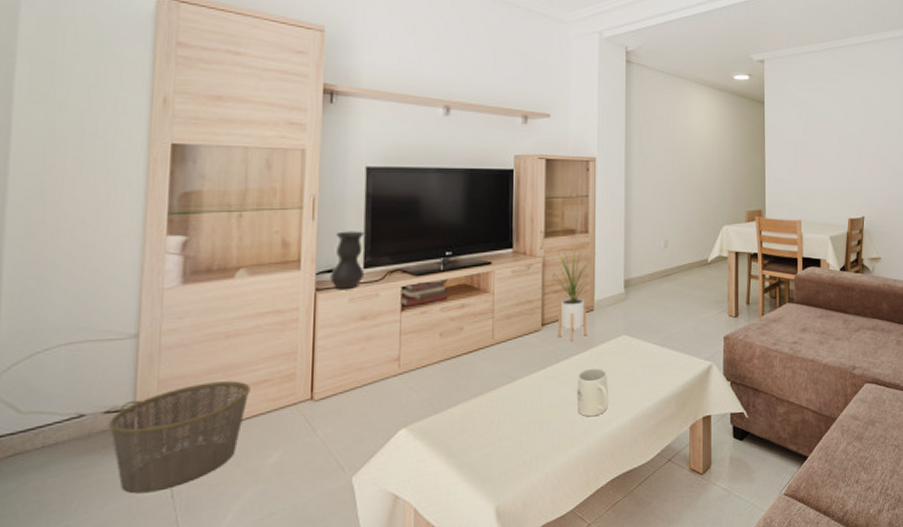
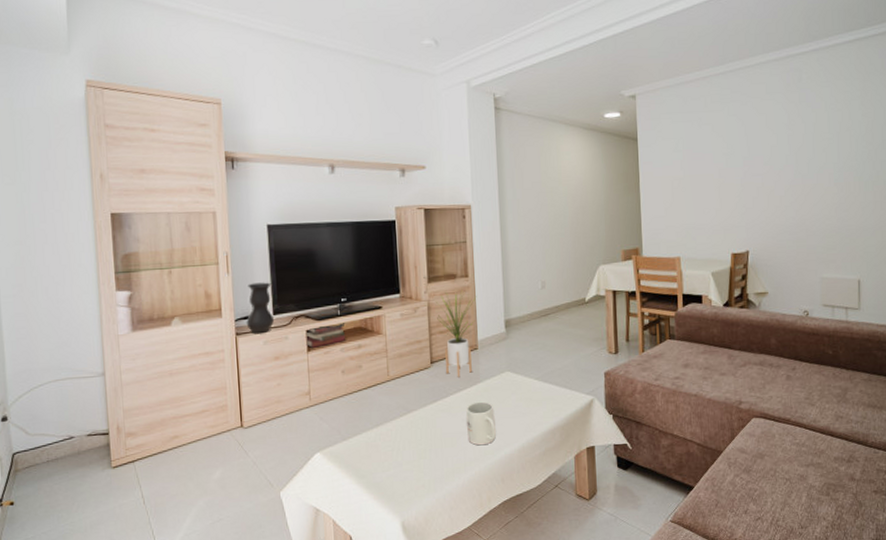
basket: present [109,381,250,494] -> none [92,411,193,500]

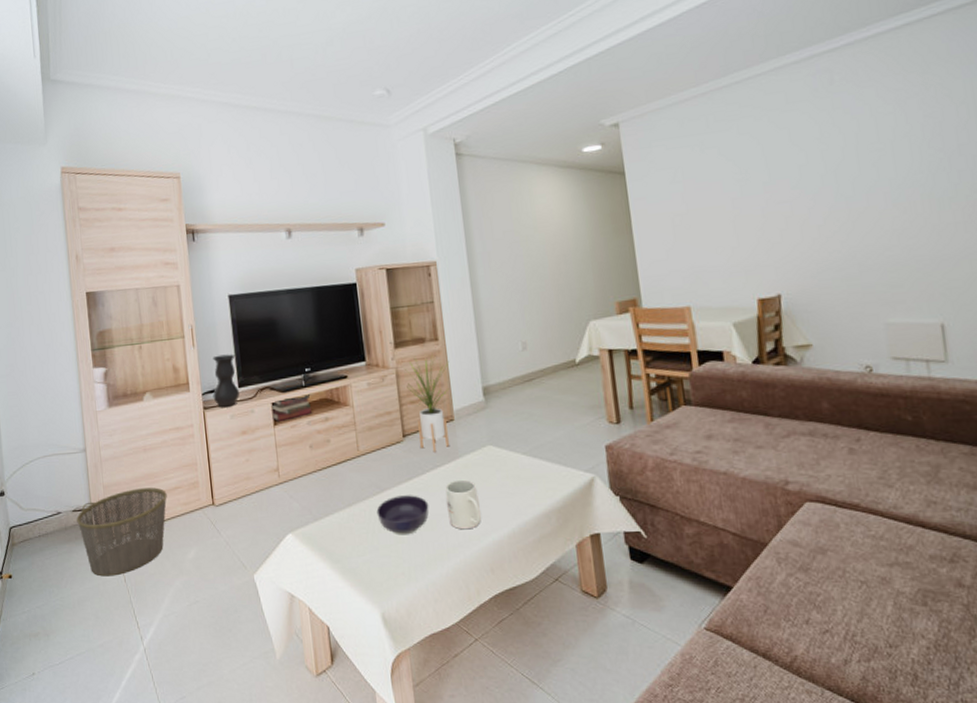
basket: none [92,411,193,500] -> present [76,487,167,577]
bowl: none [402,415,451,452] -> present [376,495,429,535]

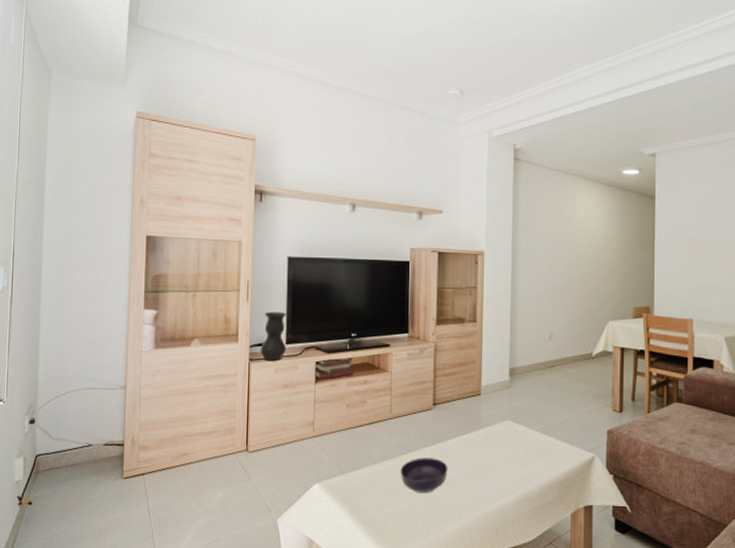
basket: present [76,487,167,577] -> none [107,429,202,510]
house plant: present [405,355,450,452] -> none [443,335,484,422]
mug: present [445,479,482,530] -> none [463,448,494,493]

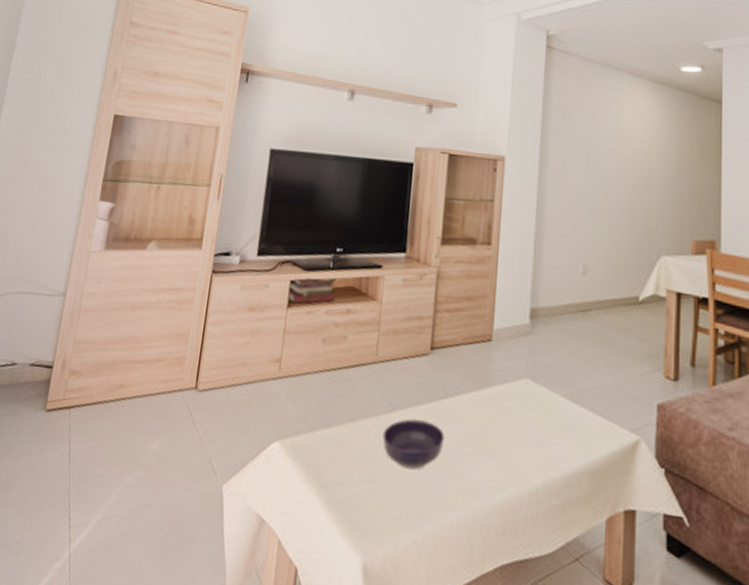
vase: present [260,311,287,362] -> none [226,213,262,277]

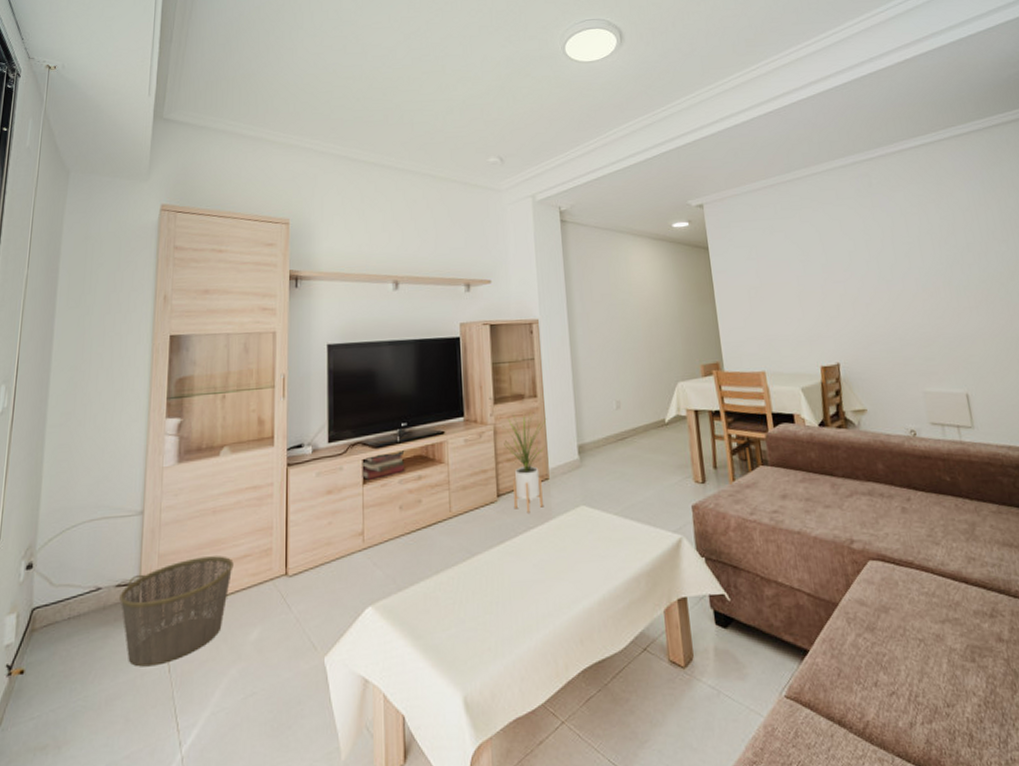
basket: none [31,351,146,455] -> present [119,556,234,667]
bowl: present [382,419,445,470] -> none [465,559,520,605]
house plant: none [446,259,499,375] -> present [503,412,547,513]

